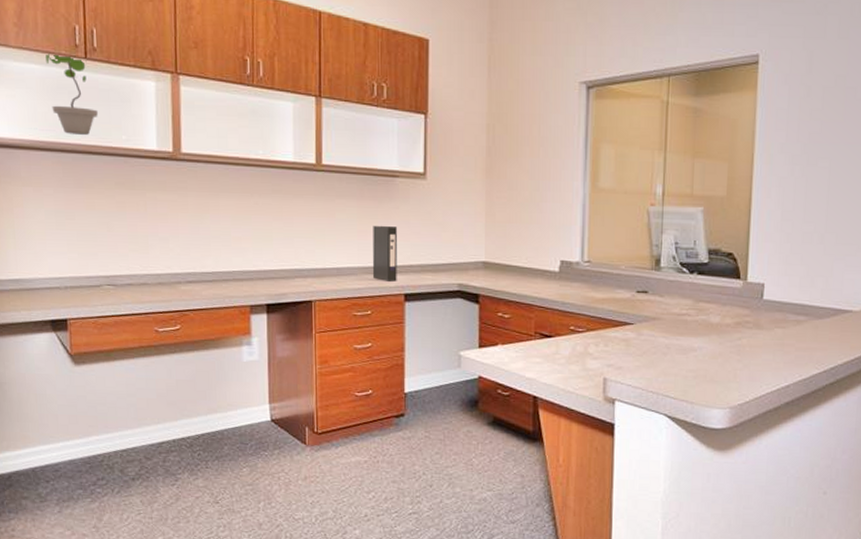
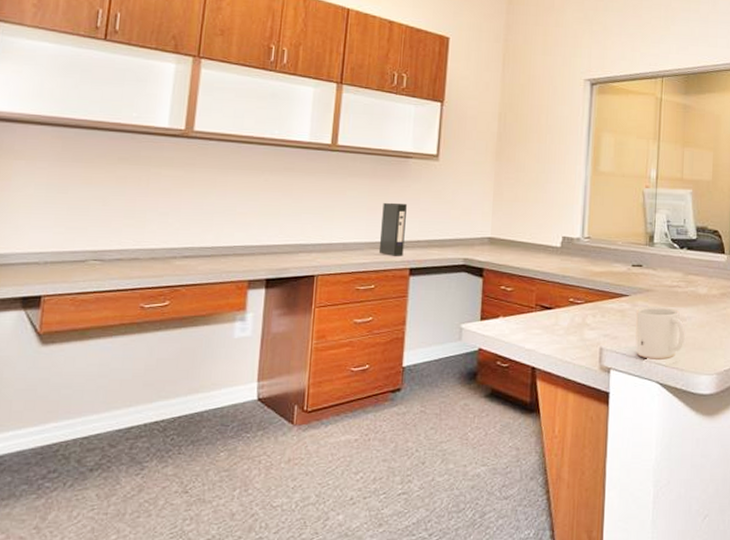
potted plant: present [46,52,98,135] -> none [60,32,110,111]
mug: none [641,336,695,392] -> present [635,307,685,360]

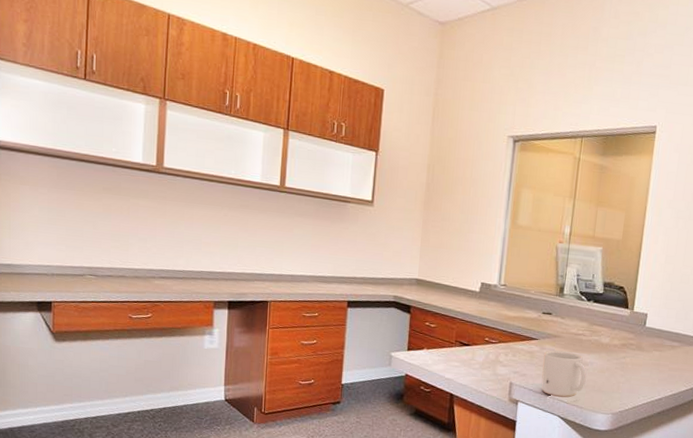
binder: present [378,202,407,256] -> none [321,242,345,290]

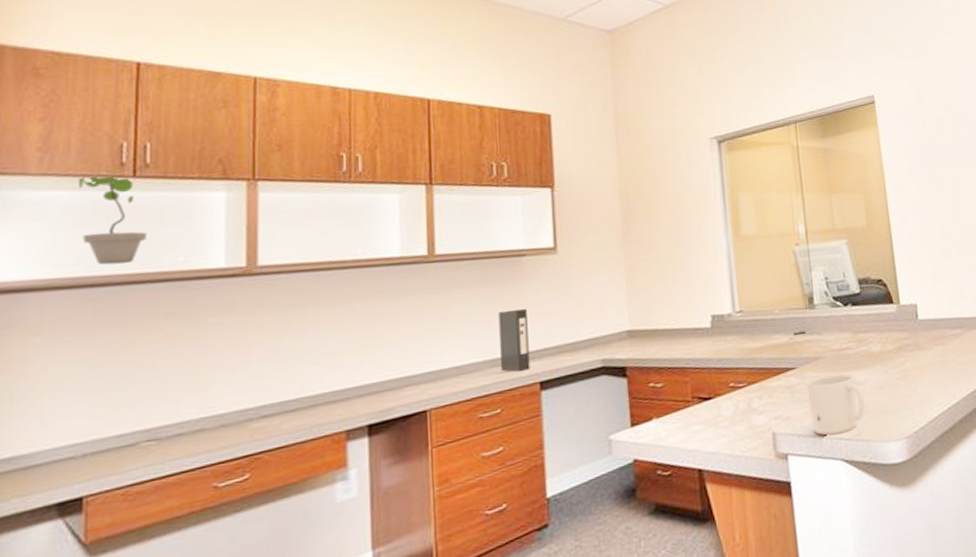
potted plant: none [49,71,92,145] -> present [79,175,146,265]
binder: none [321,242,345,290] -> present [498,309,530,372]

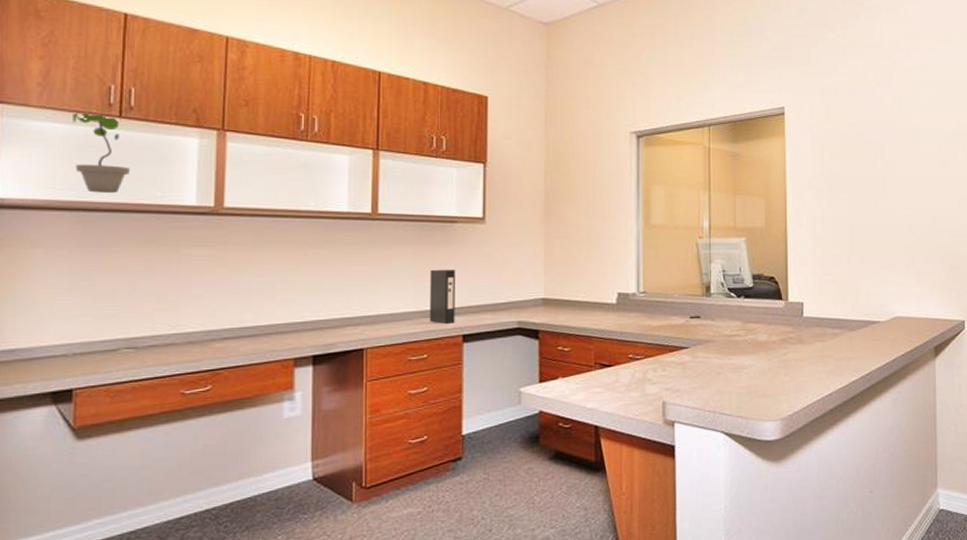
mug: present [806,373,866,436] -> none [696,357,747,410]

